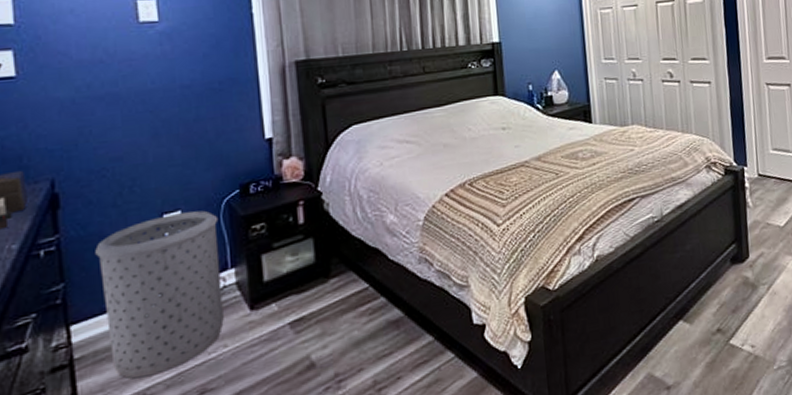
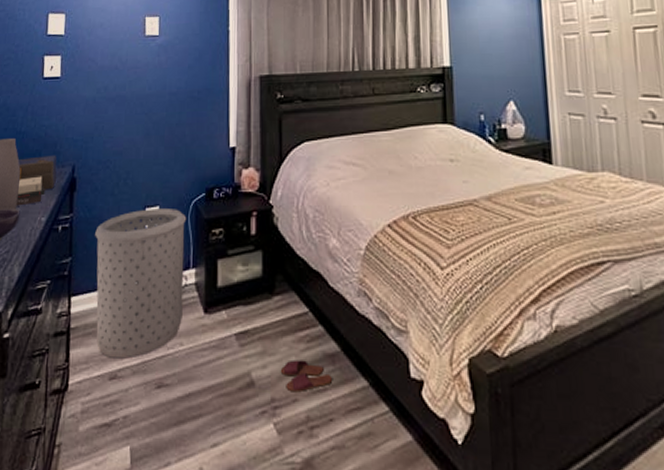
slippers: none [342,331,397,364] -> present [280,359,332,393]

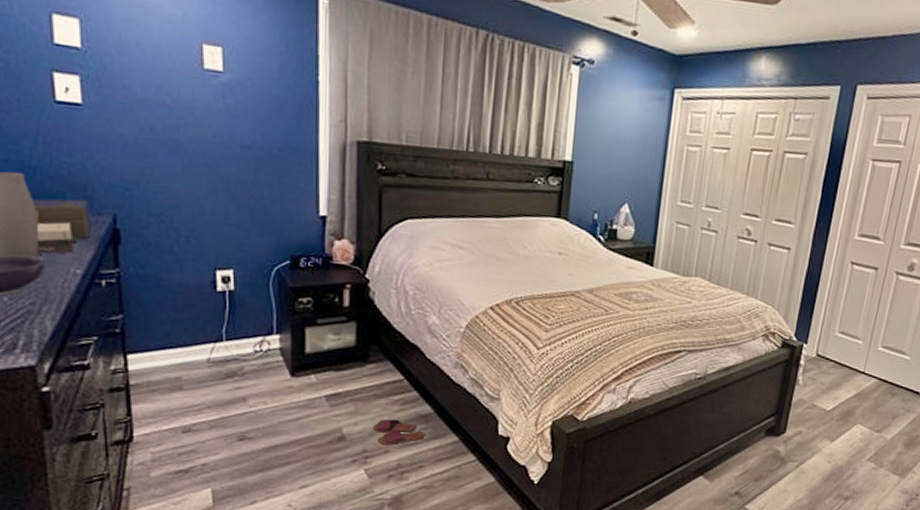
laundry basket: present [95,209,187,359] -> none [152,271,268,415]

